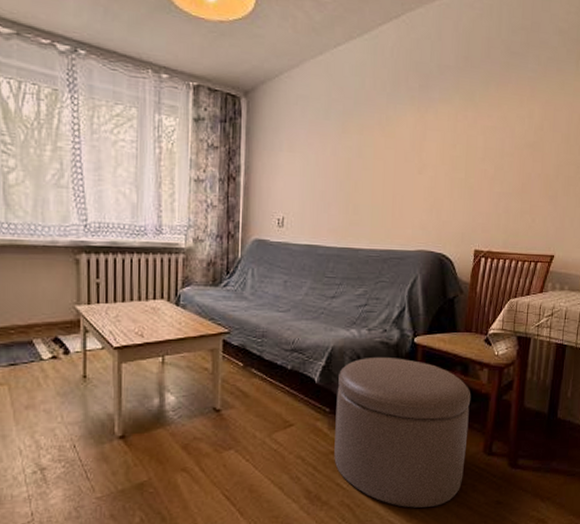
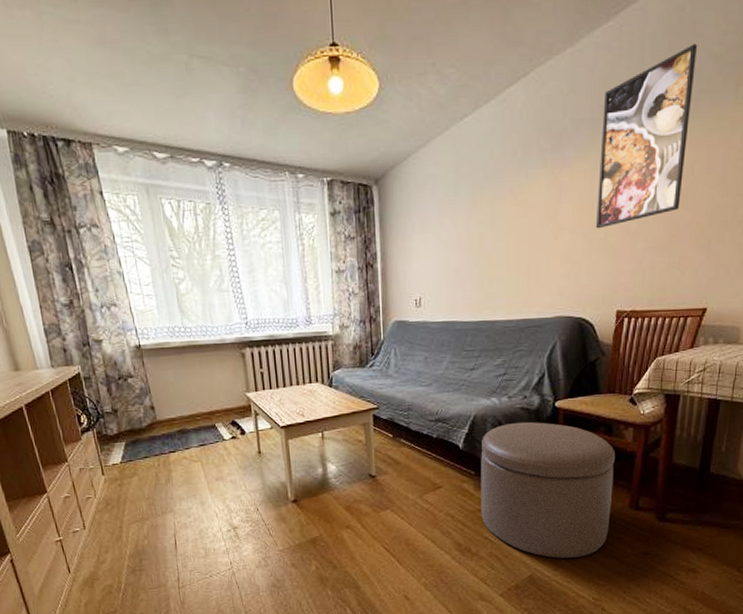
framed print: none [456,17,546,170] -> present [595,44,698,229]

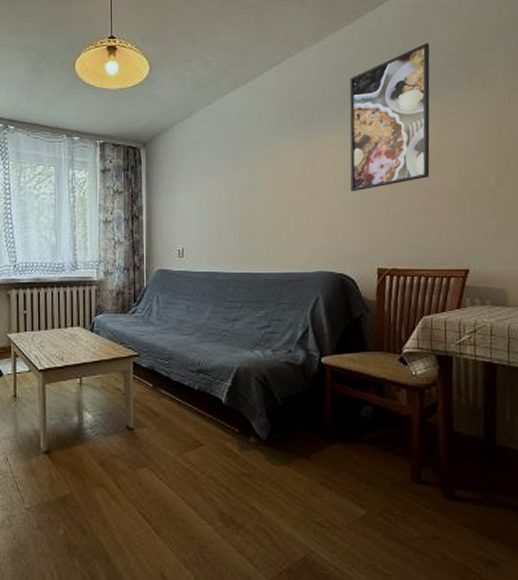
ottoman: present [481,421,616,558] -> none [245,377,391,538]

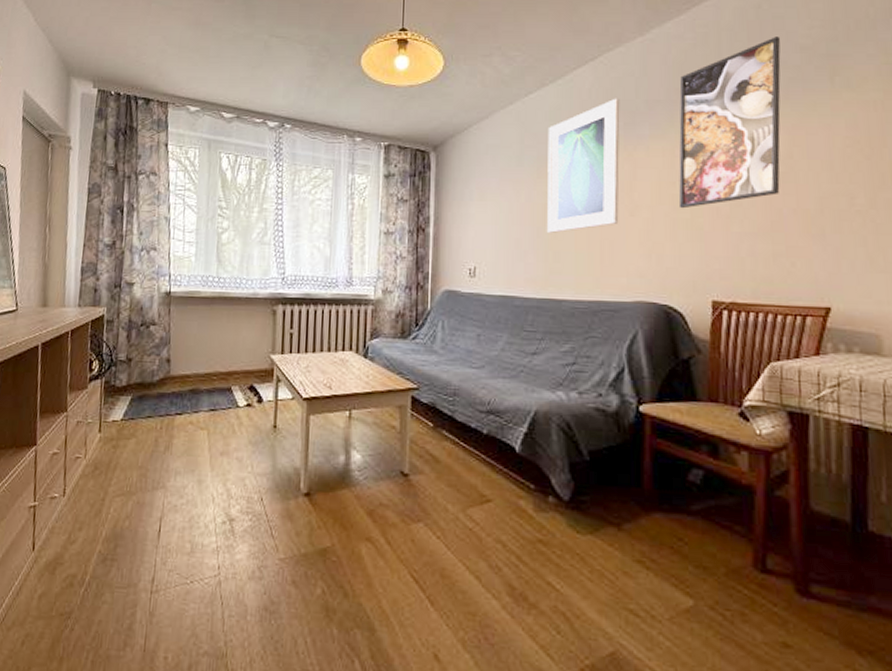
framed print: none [241,97,302,216] -> present [546,98,620,233]

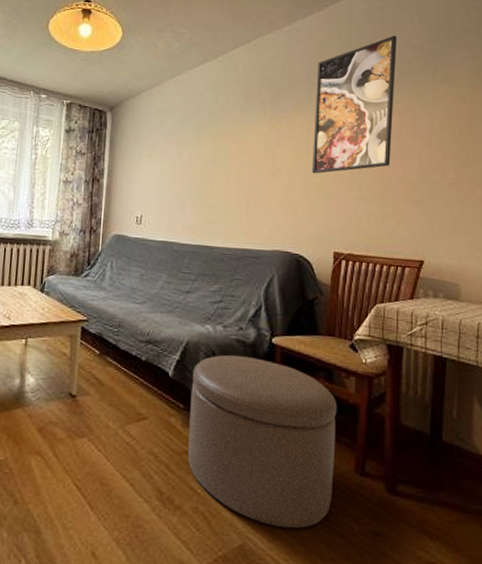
ottoman: none [543,426,727,635] -> present [188,355,337,528]
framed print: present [546,98,620,233] -> none [203,76,269,189]

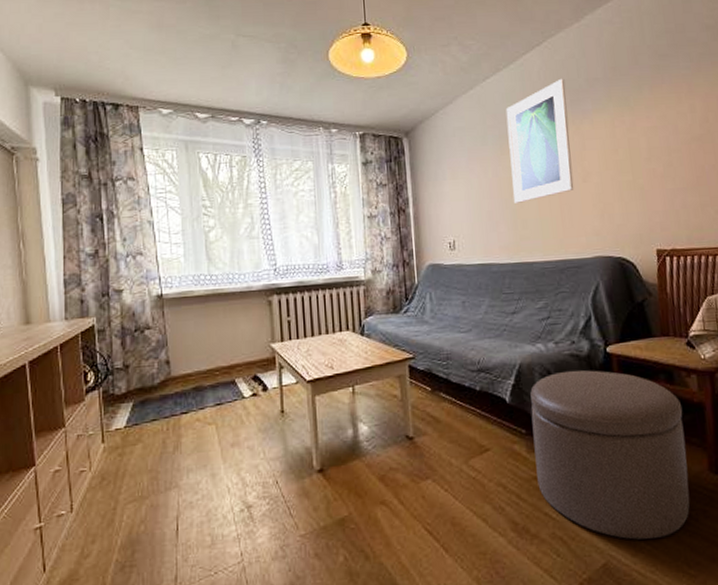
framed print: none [203,76,269,189] -> present [505,78,574,203]
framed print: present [311,35,398,174] -> none [613,18,701,172]

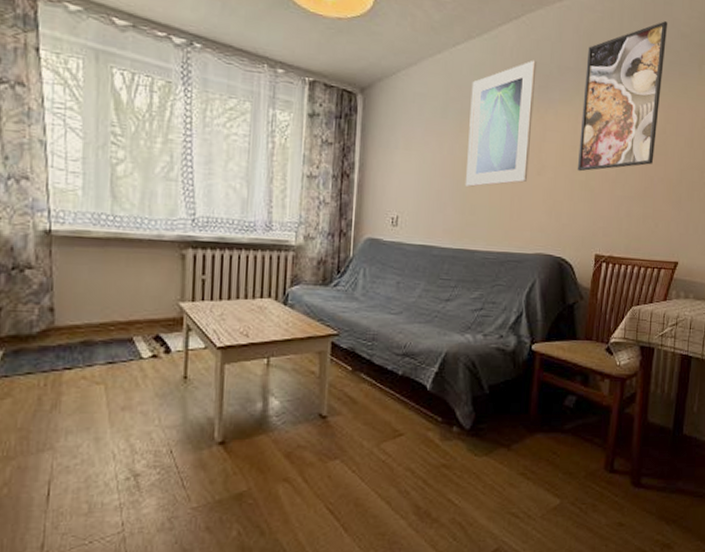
ottoman: present [530,370,690,540] -> none [445,364,592,528]
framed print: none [613,18,701,172] -> present [577,21,668,172]

